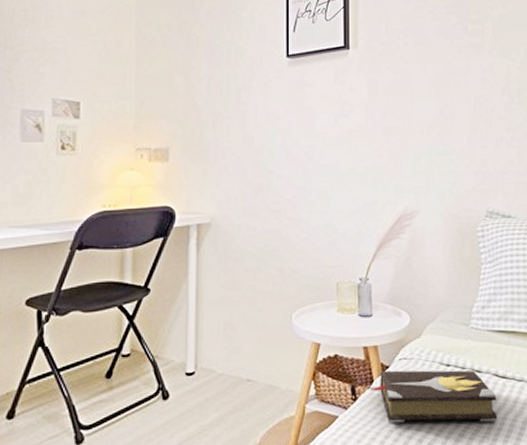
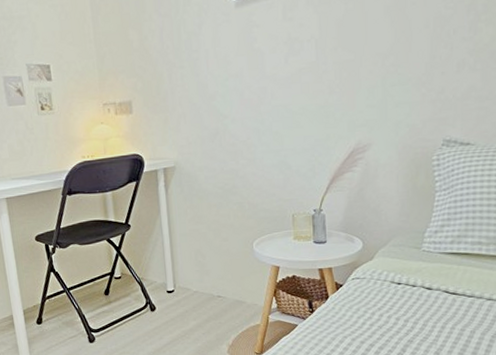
hardback book: present [369,370,497,423] -> none [325,287,445,331]

